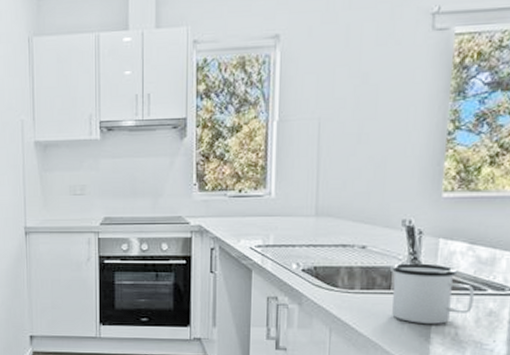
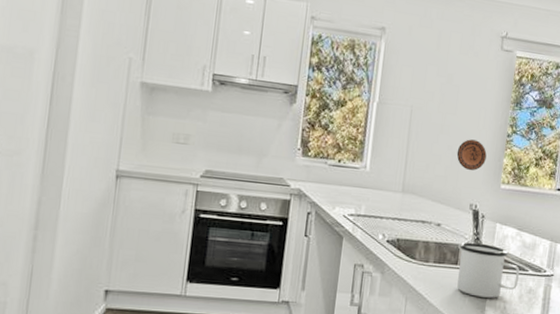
decorative plate: none [380,145,421,182] -> present [456,139,487,171]

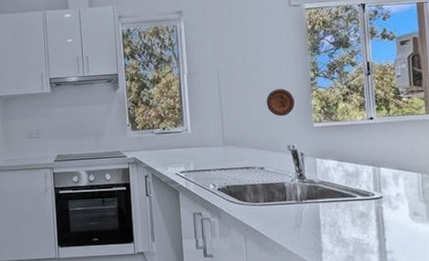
mug: present [457,242,520,298] -> none [284,178,348,227]

